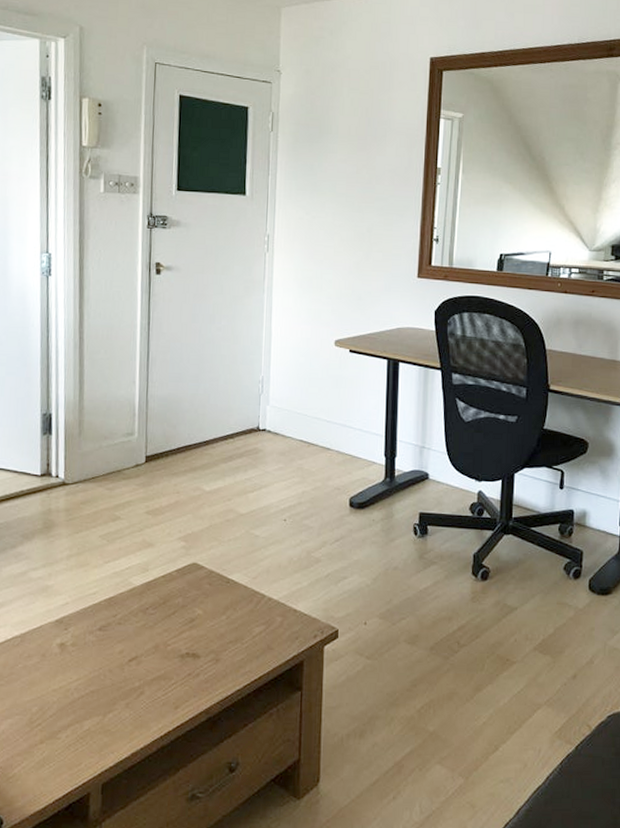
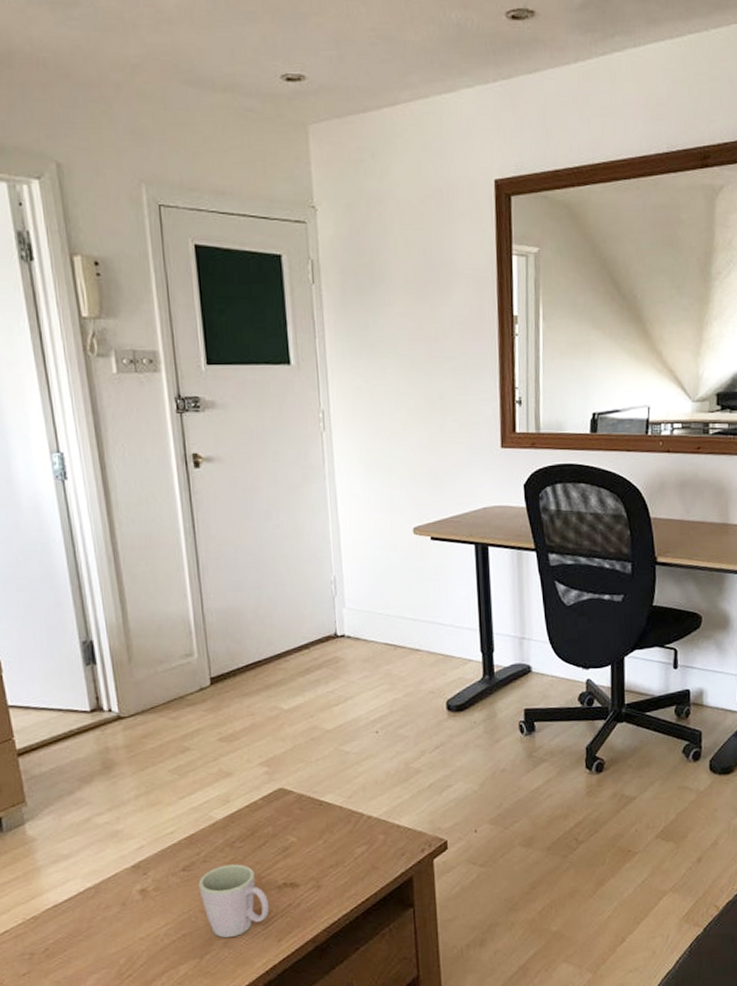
mug: none [111,629,172,699] -> present [198,864,270,938]

